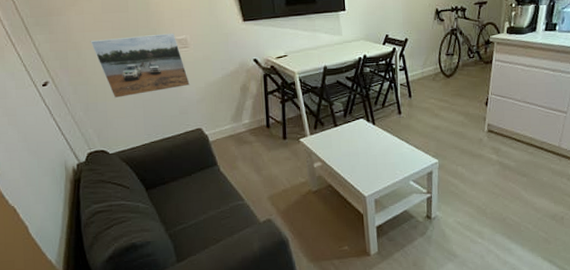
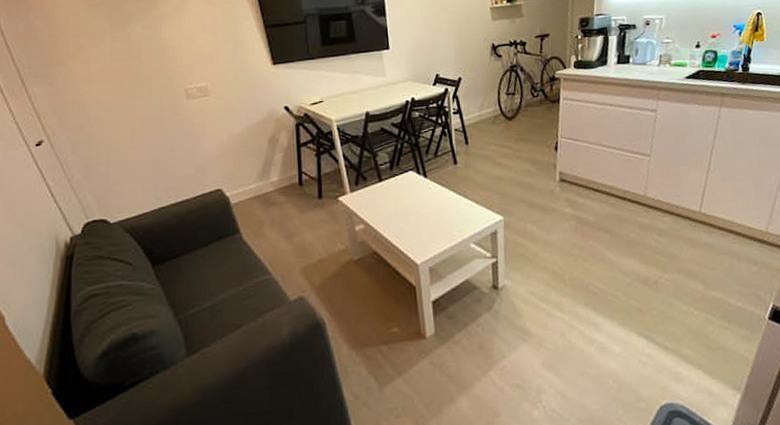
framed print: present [90,33,190,99] -> none [95,80,209,158]

